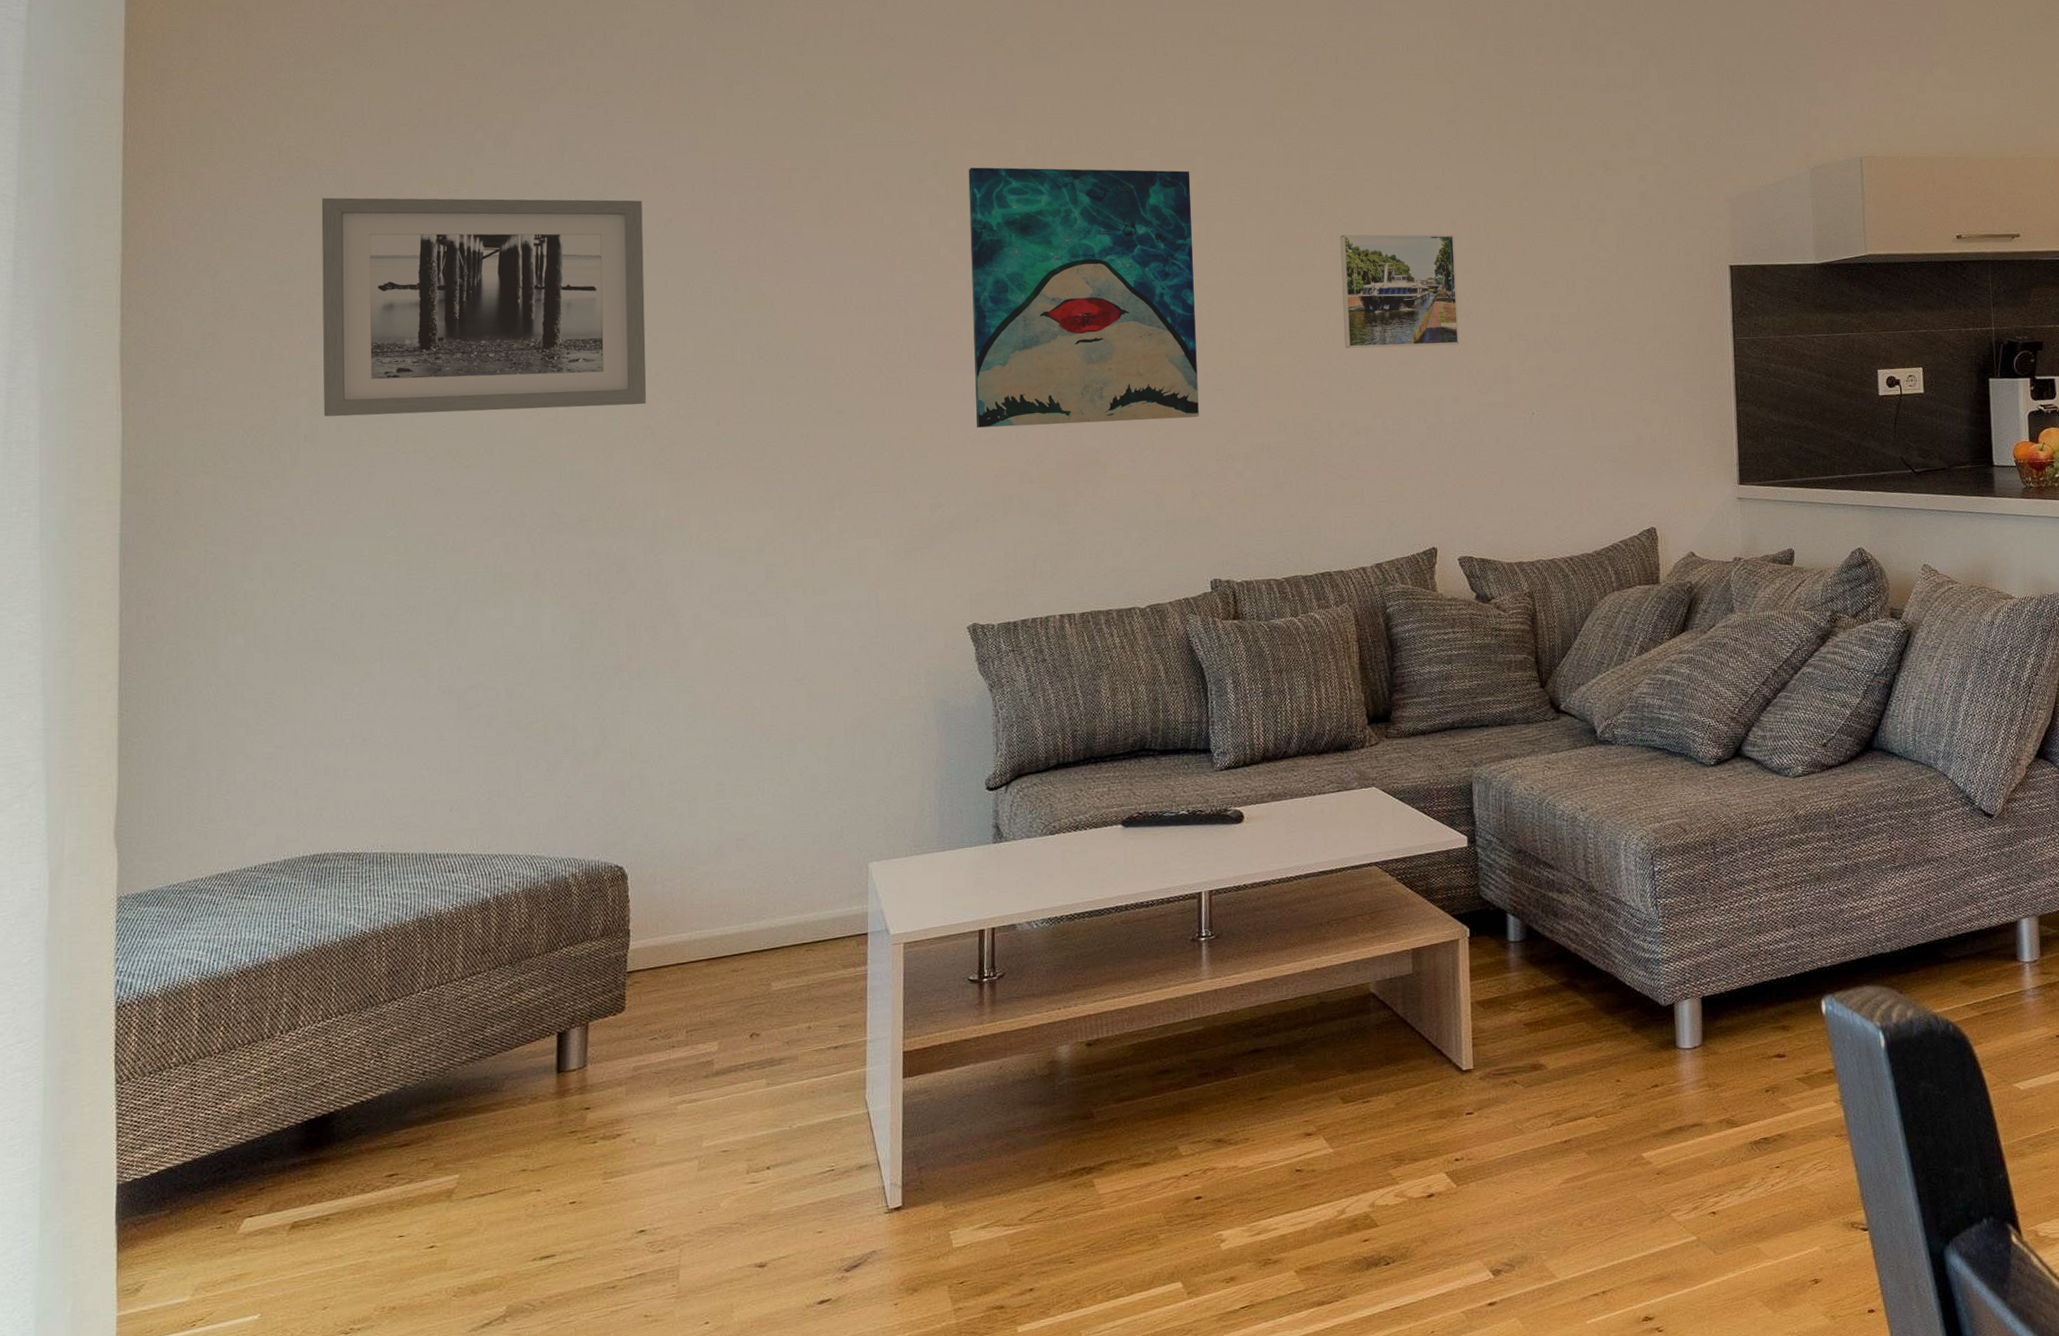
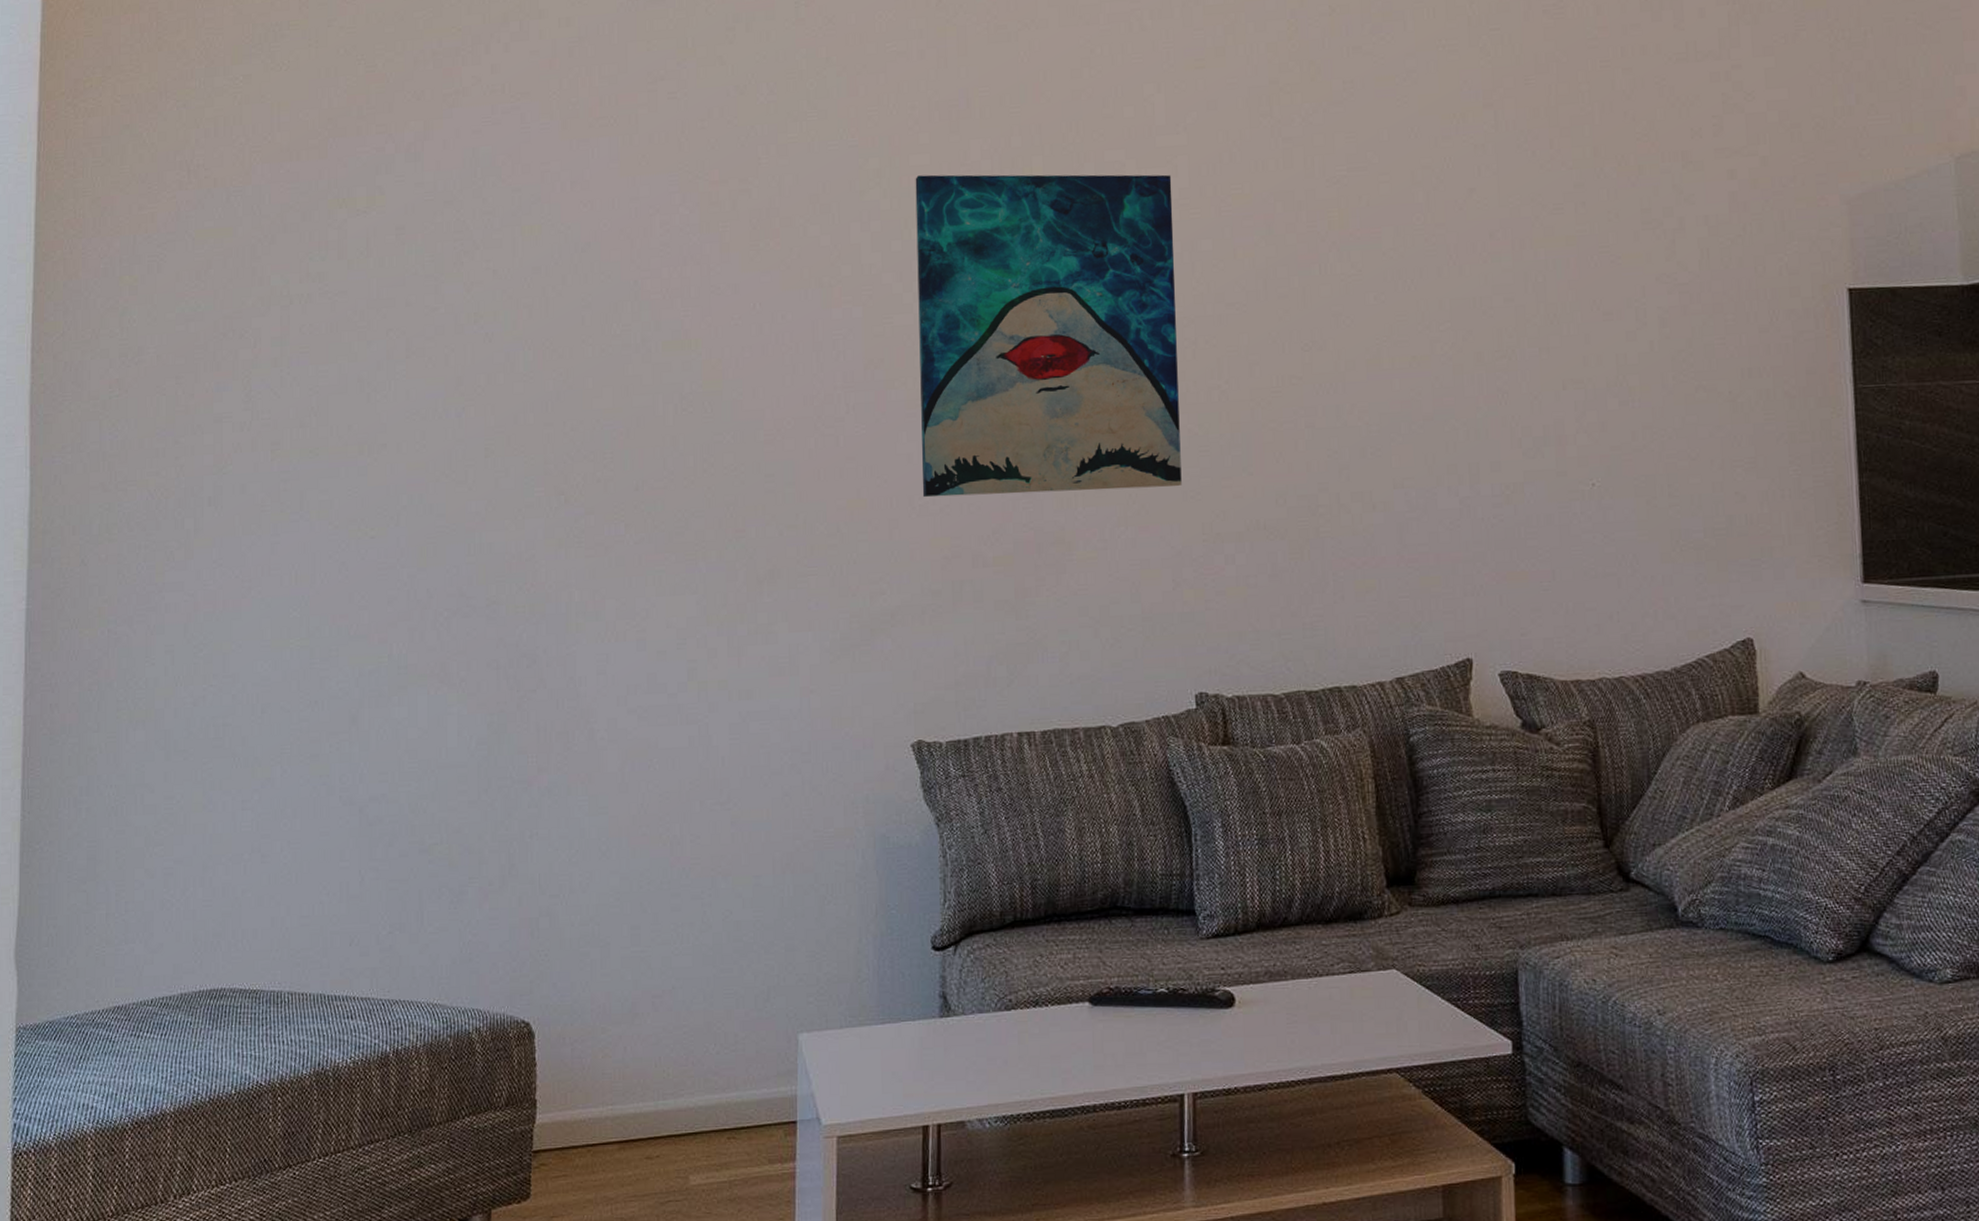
wall art: present [321,197,647,417] -> none [227,221,561,478]
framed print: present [1340,234,1460,349] -> none [1352,251,1500,399]

